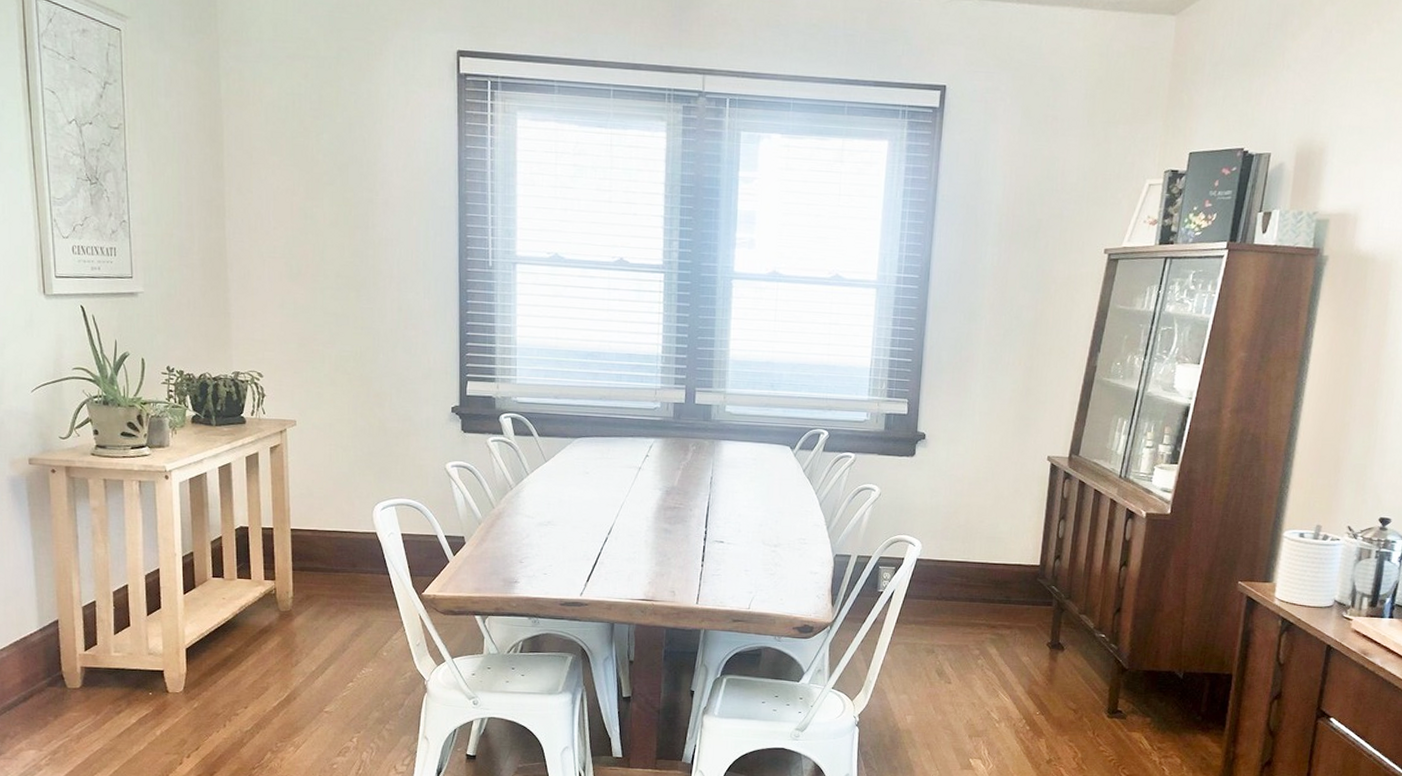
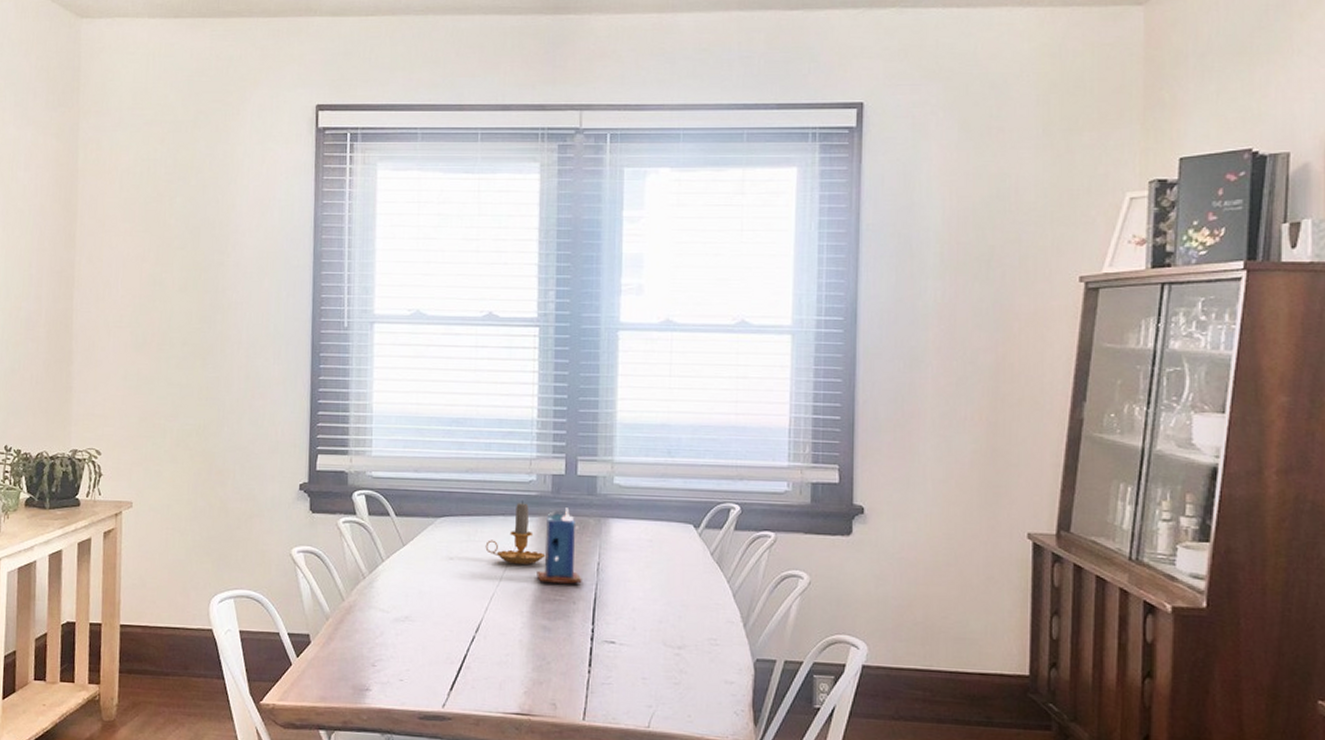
candle: none [616,424,668,479] -> present [485,500,546,565]
candle: none [660,431,698,495] -> present [536,507,582,584]

